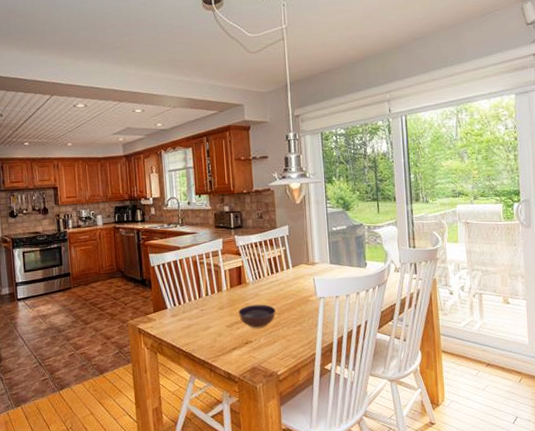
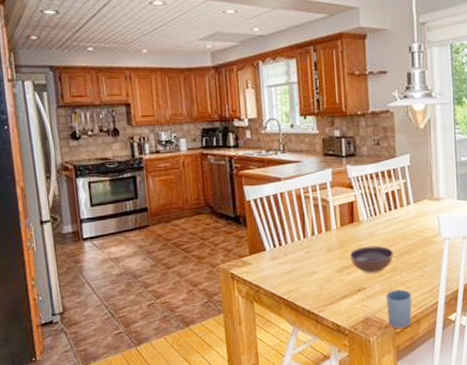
mug: none [269,342,293,378] -> present [385,289,412,329]

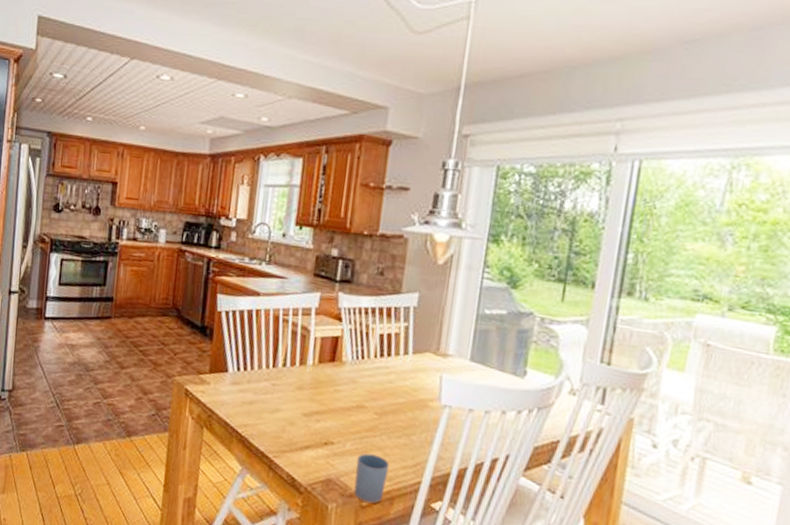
bowl: present [350,245,393,274] -> none [322,392,376,429]

